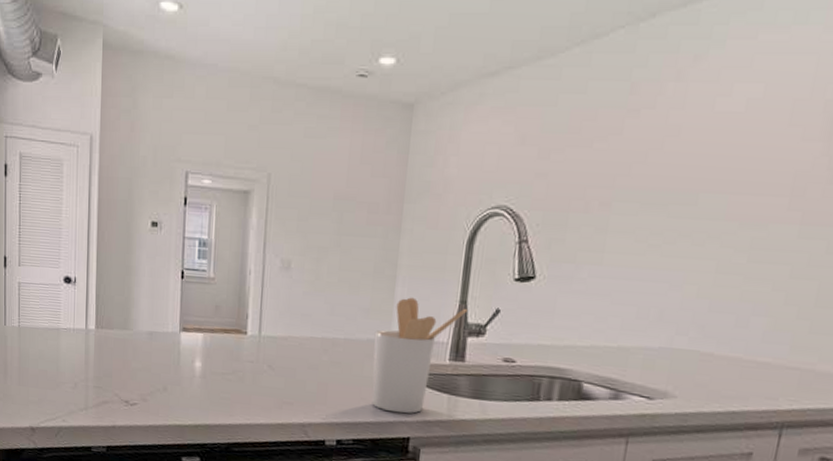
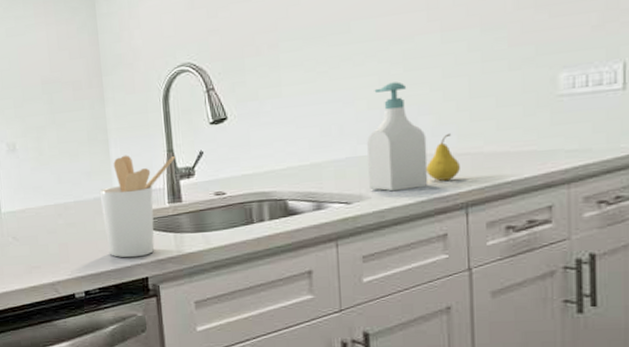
soap bottle: none [678,271,756,397] -> present [367,82,428,192]
fruit: none [745,342,786,394] -> present [426,133,460,181]

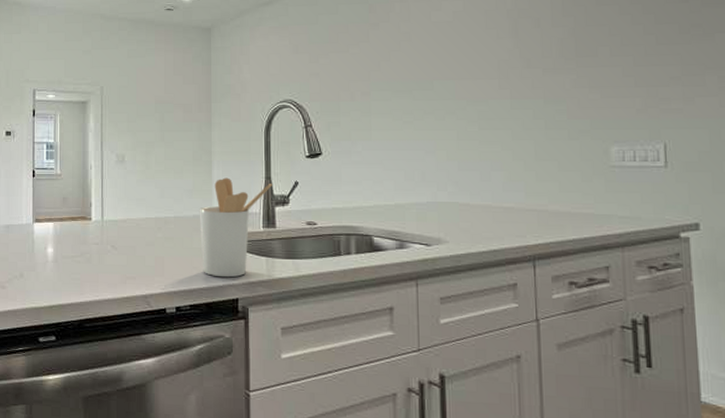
soap bottle: present [367,82,428,192] -> none [446,138,500,238]
fruit: present [426,133,460,181] -> none [498,190,528,233]

